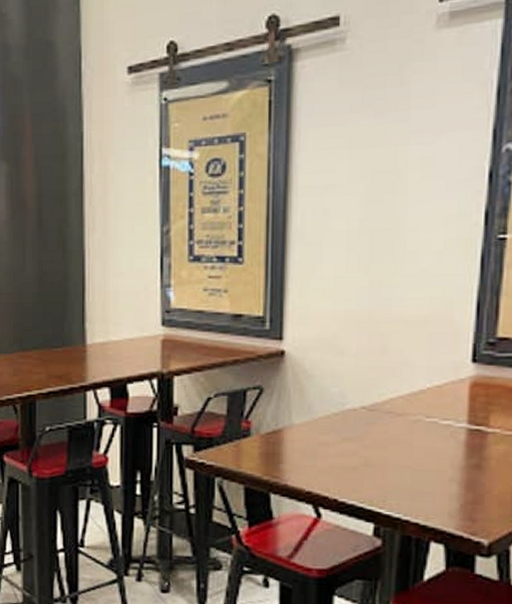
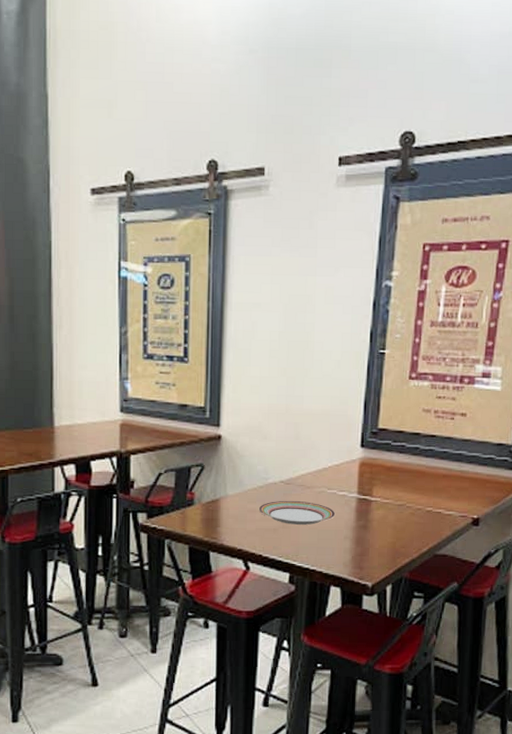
plate: none [333,431,437,463] -> present [258,500,336,525]

